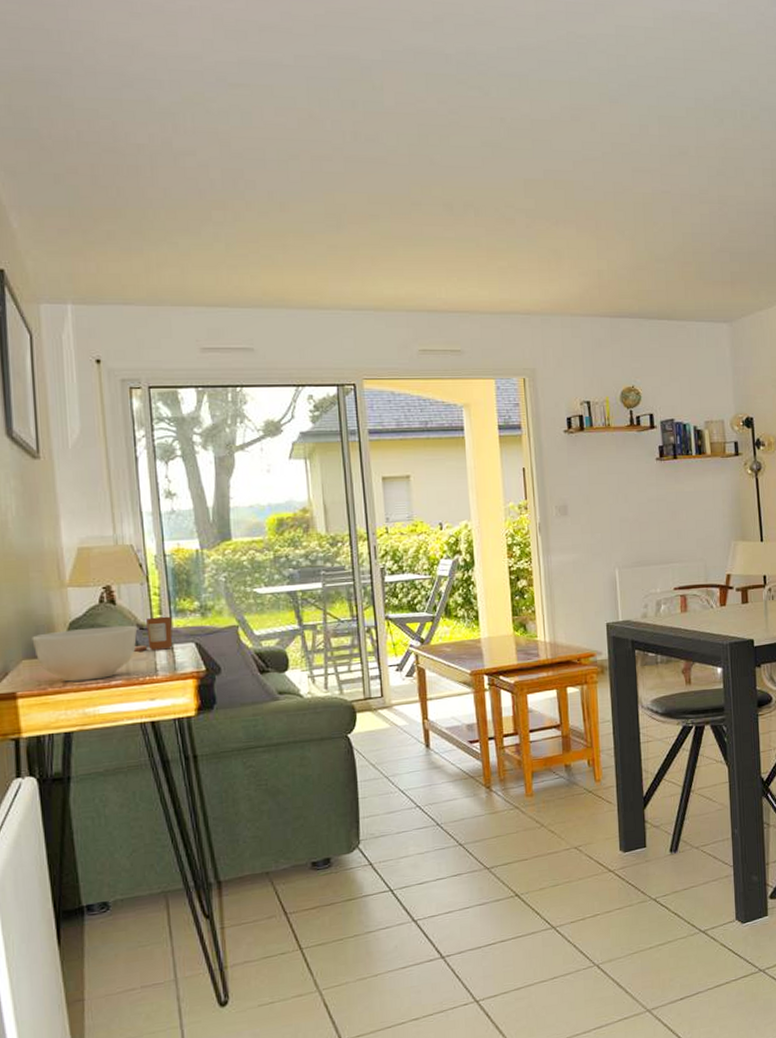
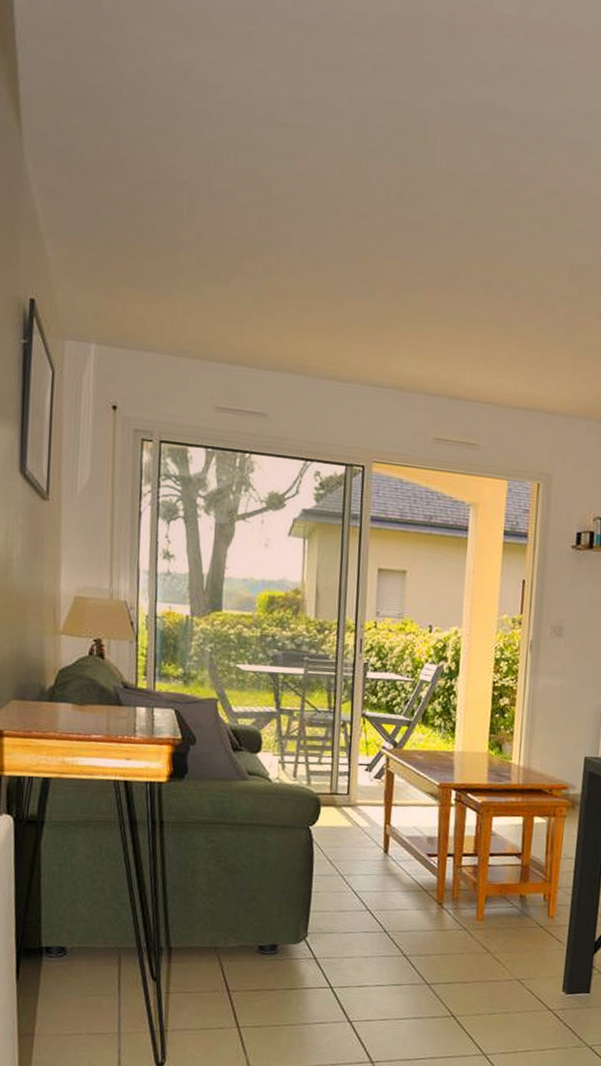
bowl: present [32,625,138,682] -> none [23,677,122,731]
candle: present [133,616,173,652] -> none [115,677,155,712]

